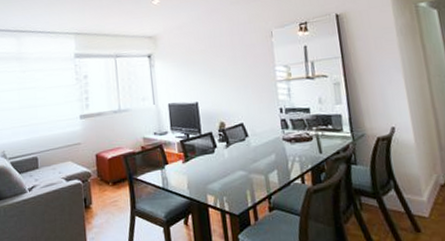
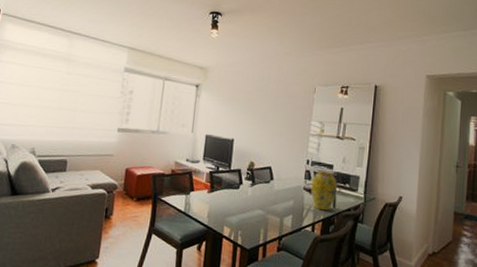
vase: none [289,115,321,159] -> present [311,170,338,211]

